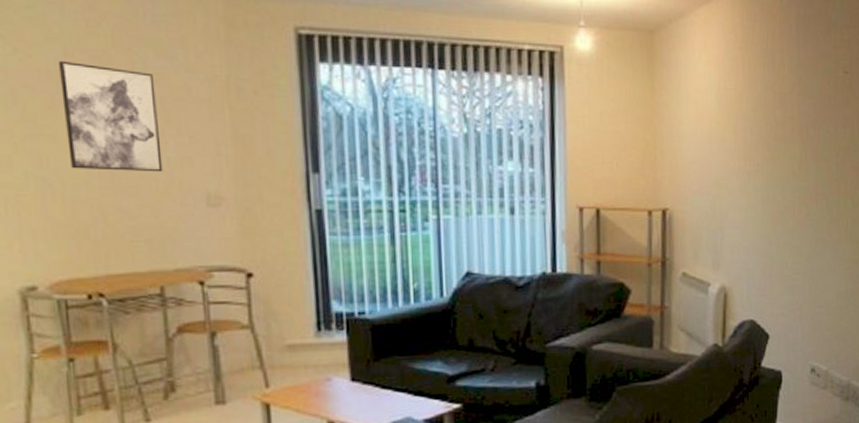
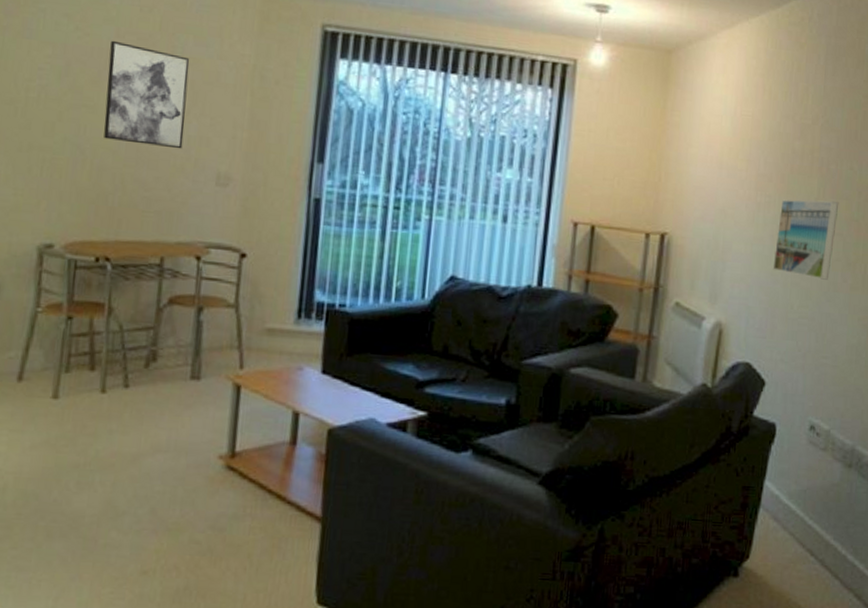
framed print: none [766,164,820,237] -> present [772,199,839,280]

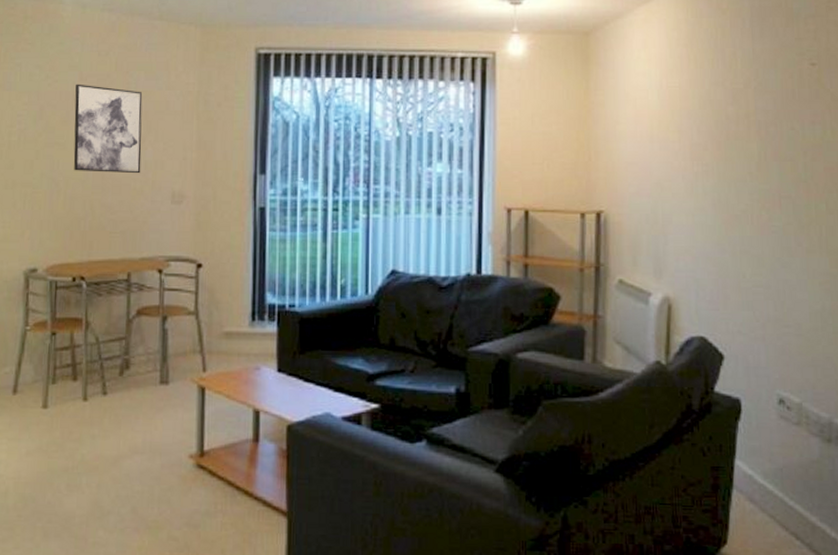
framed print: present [772,199,839,280] -> none [718,164,784,245]

